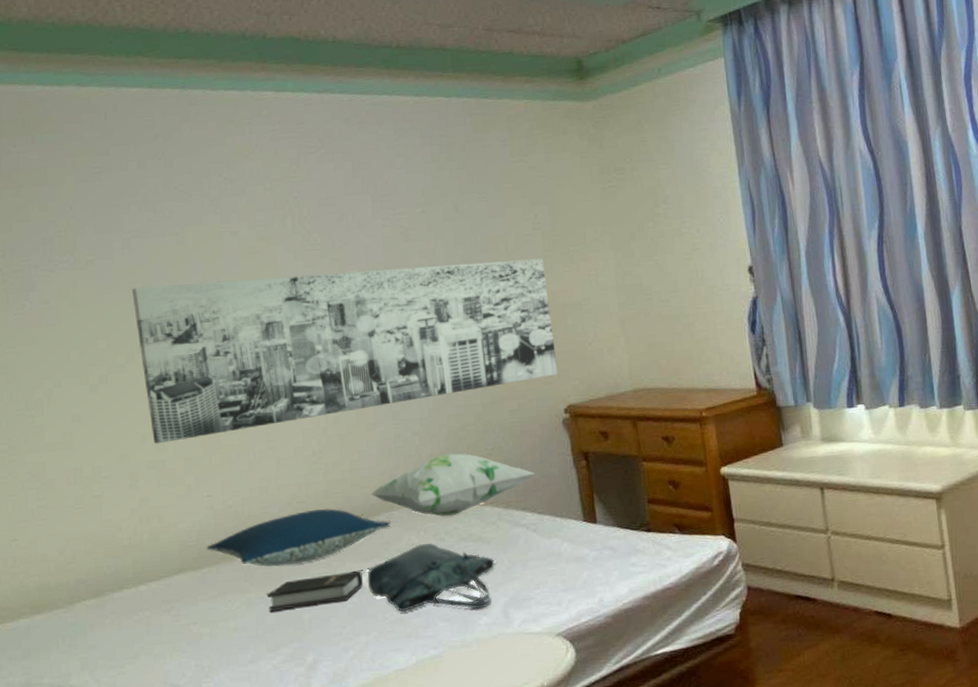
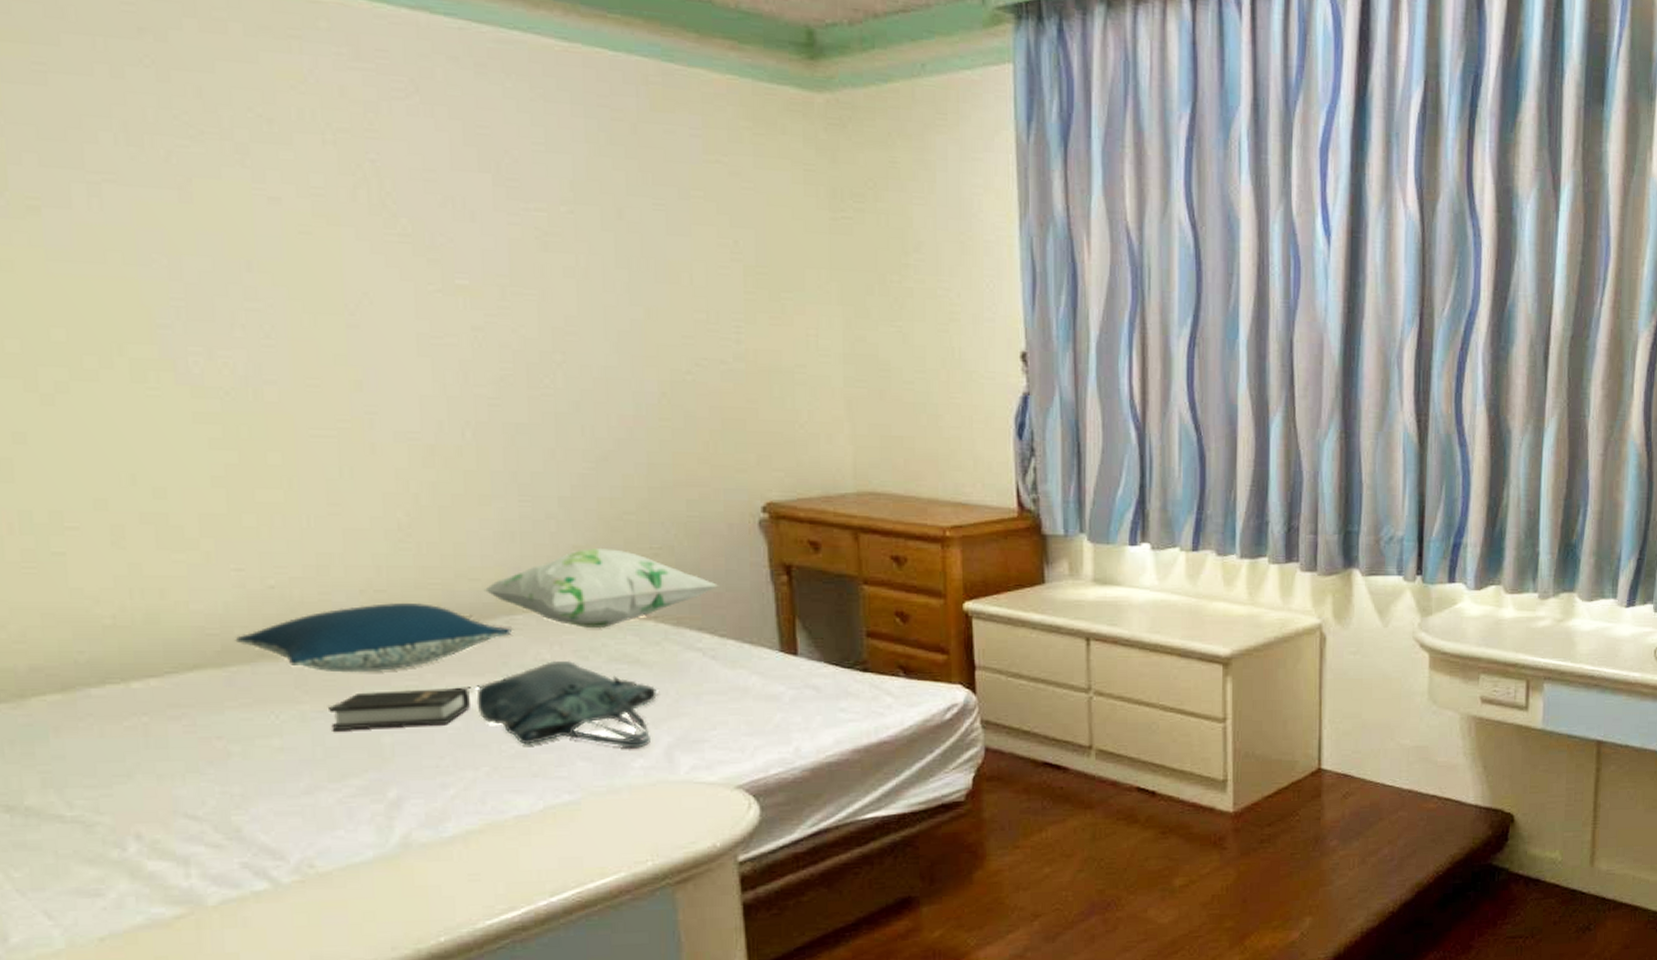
wall art: present [132,258,558,444] -> none [107,258,756,490]

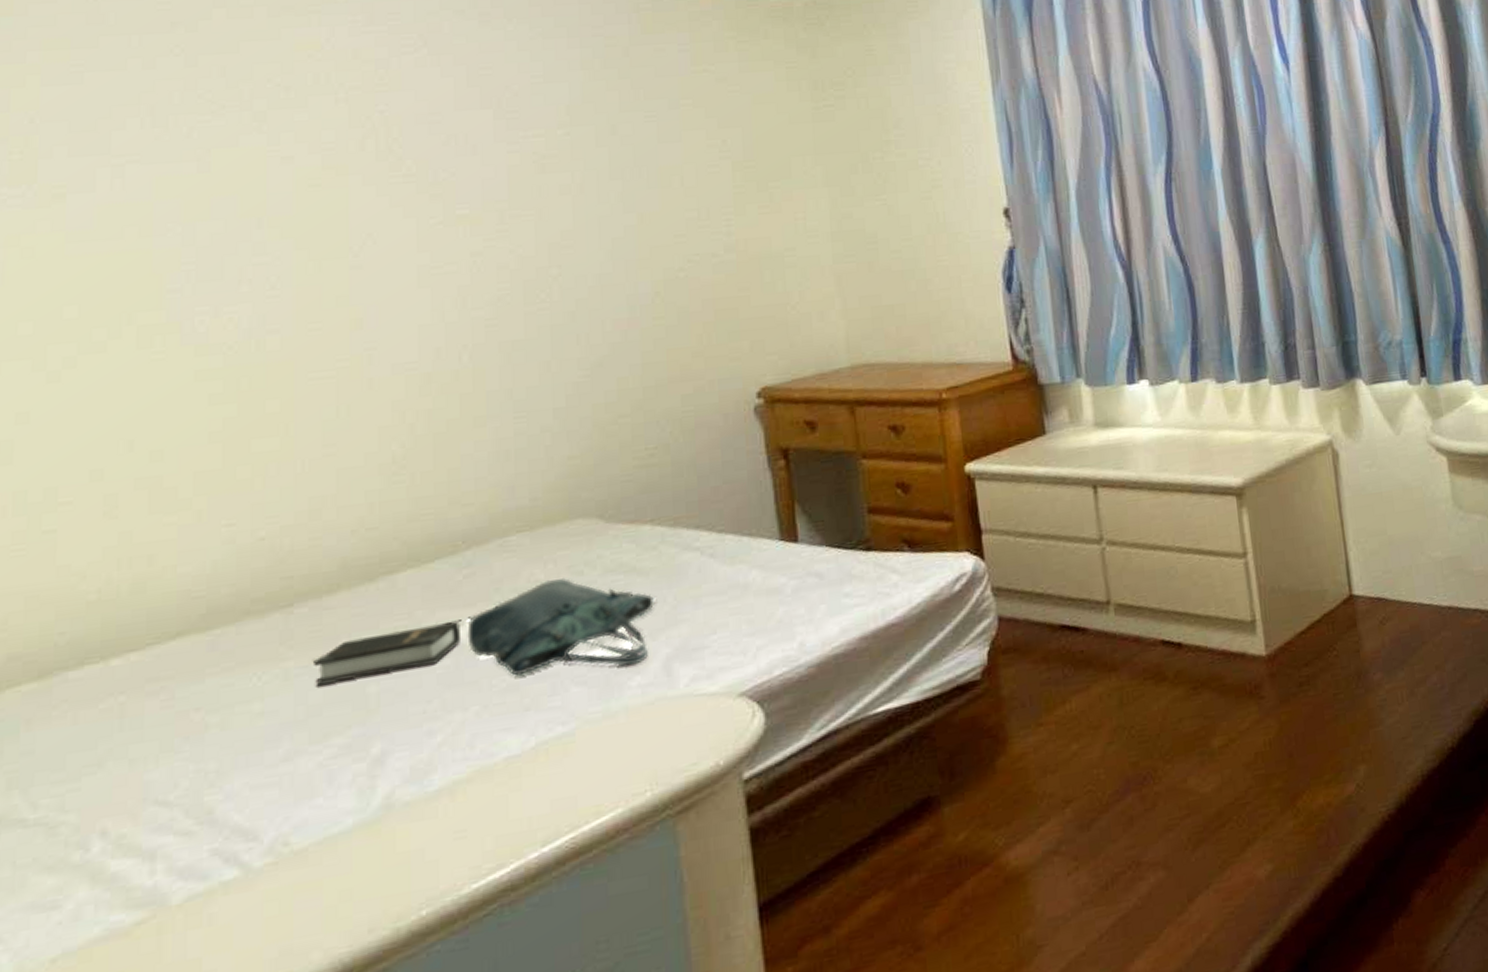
pillow: present [235,603,512,673] -> none [221,536,505,622]
decorative pillow: present [483,547,719,629] -> none [477,454,716,541]

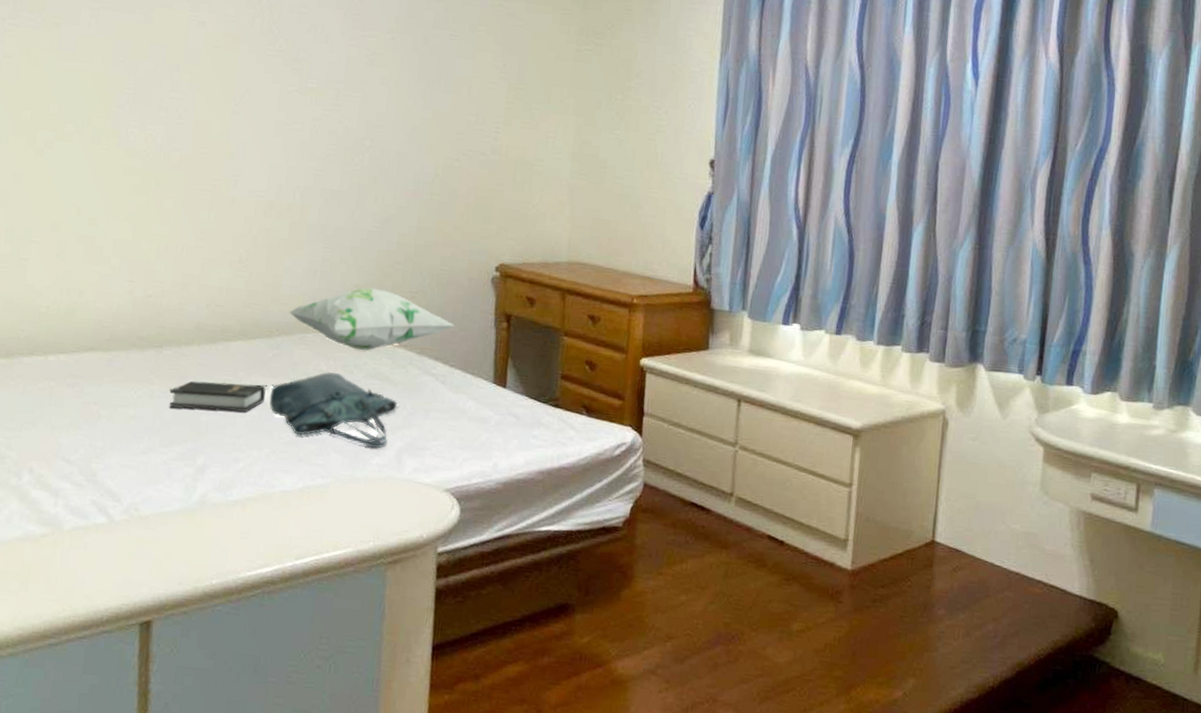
decorative pillow: none [477,454,716,541] -> present [288,287,456,351]

